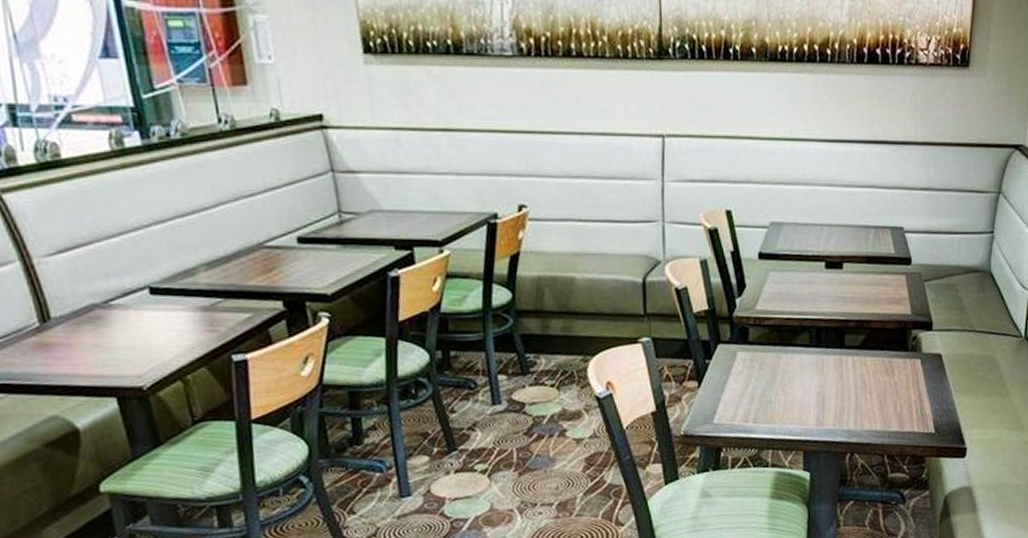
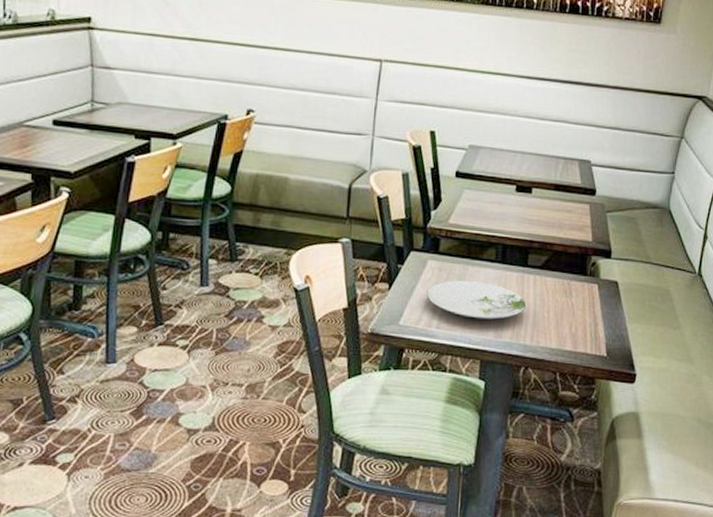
plate: none [740,368,846,409] -> present [427,280,526,320]

